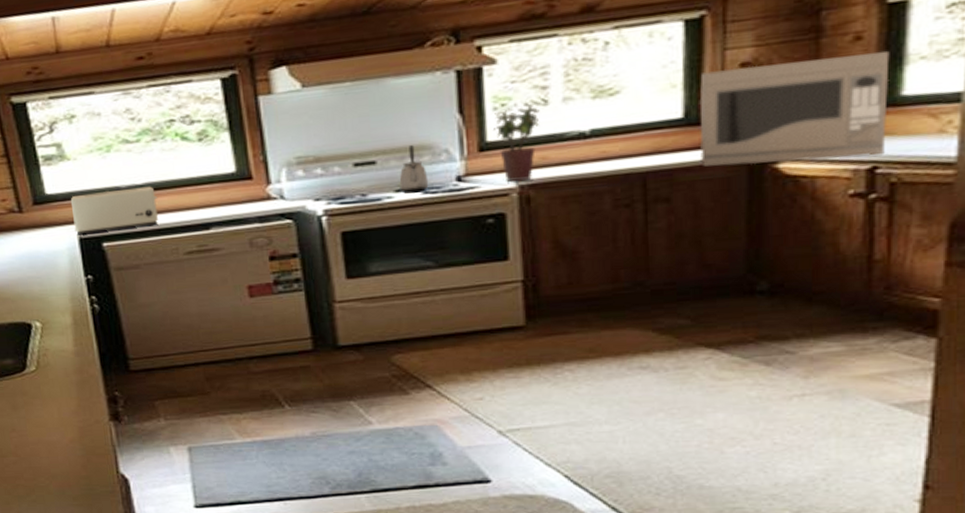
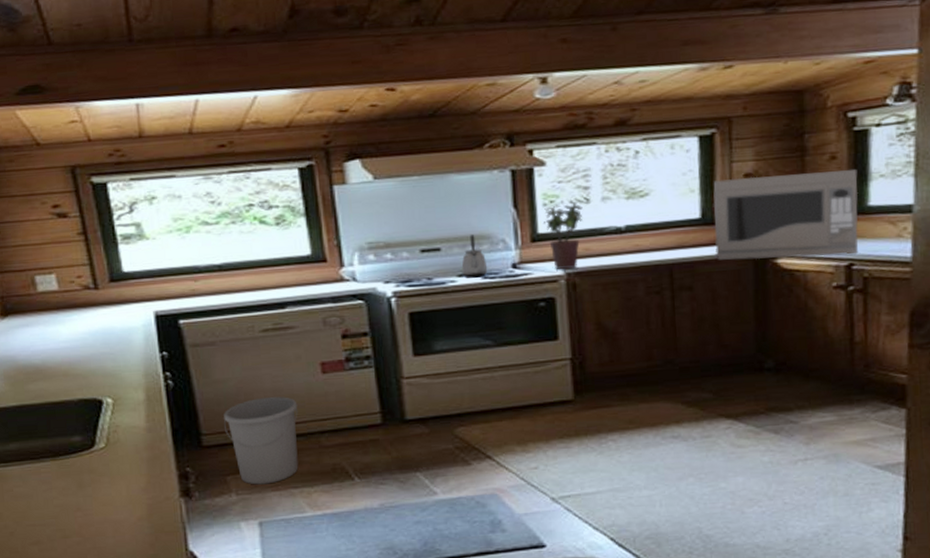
toaster: present [70,186,158,235] -> none [147,266,236,312]
bucket: none [150,320,227,410] -> present [224,396,299,485]

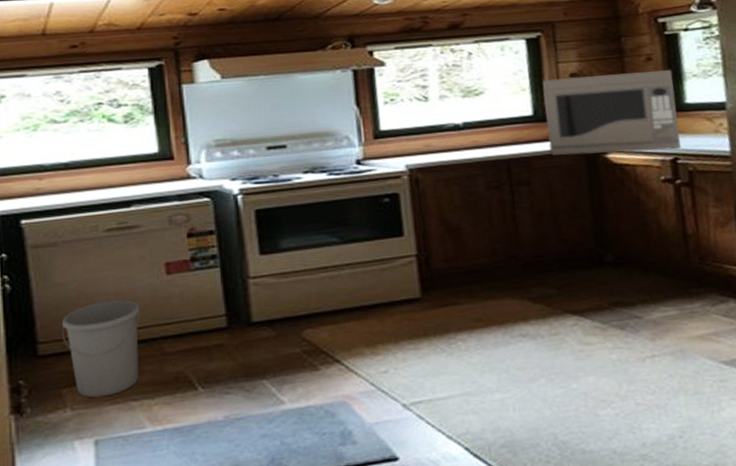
kettle: present [461,235,488,278] -> none [307,132,333,175]
potted plant: present [543,201,583,270] -> none [384,99,422,166]

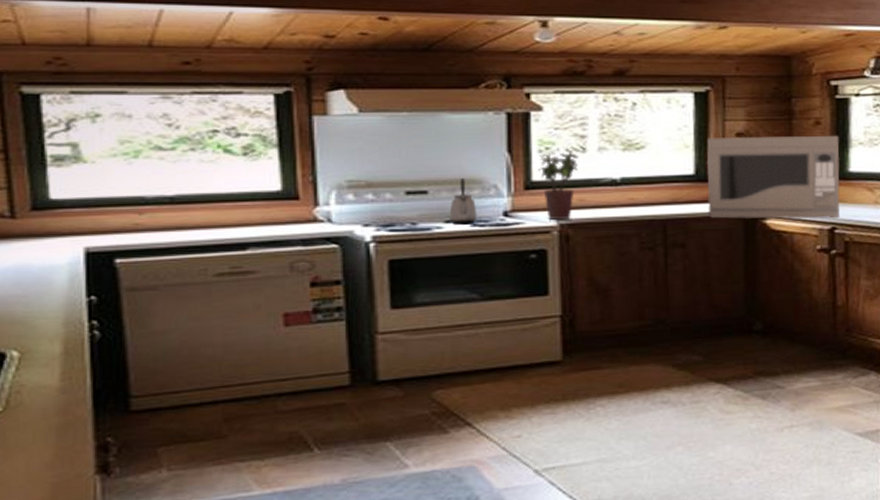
bucket: present [62,299,141,398] -> none [160,351,252,458]
kettle: none [307,132,333,175] -> present [449,178,478,225]
potted plant: none [384,99,422,166] -> present [537,149,579,221]

